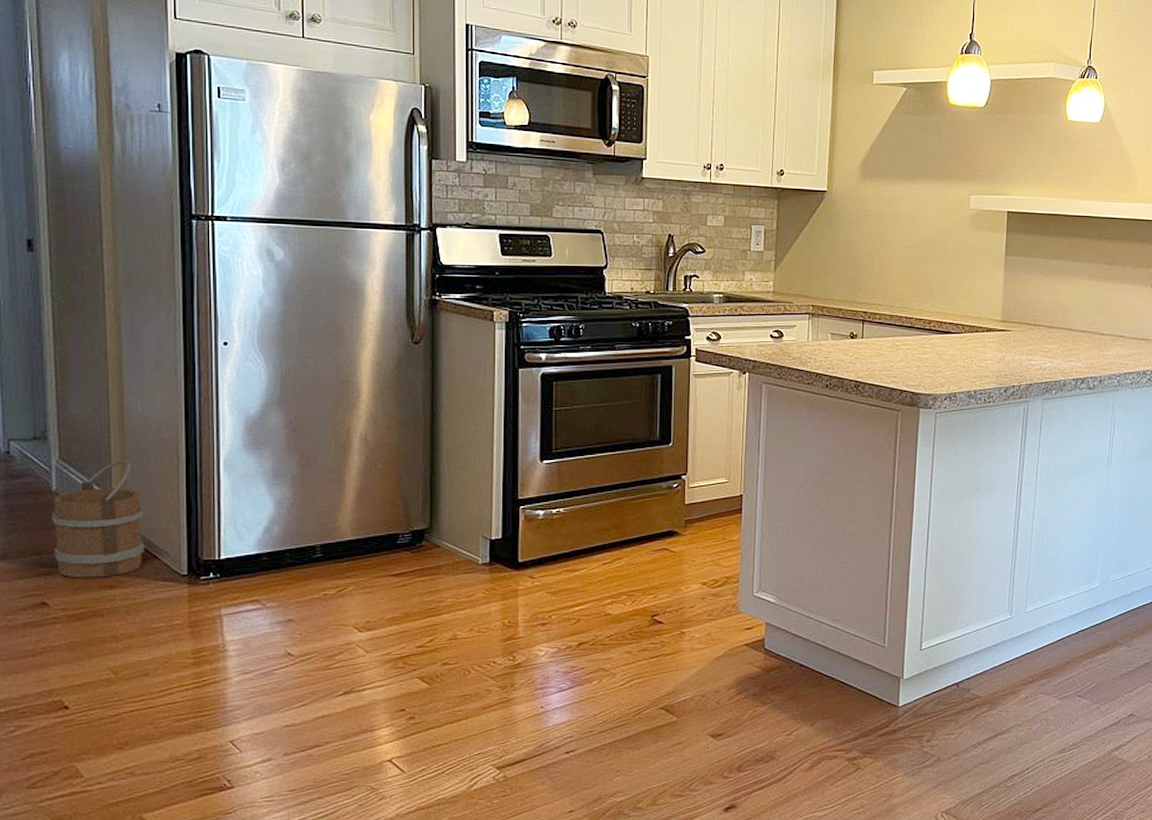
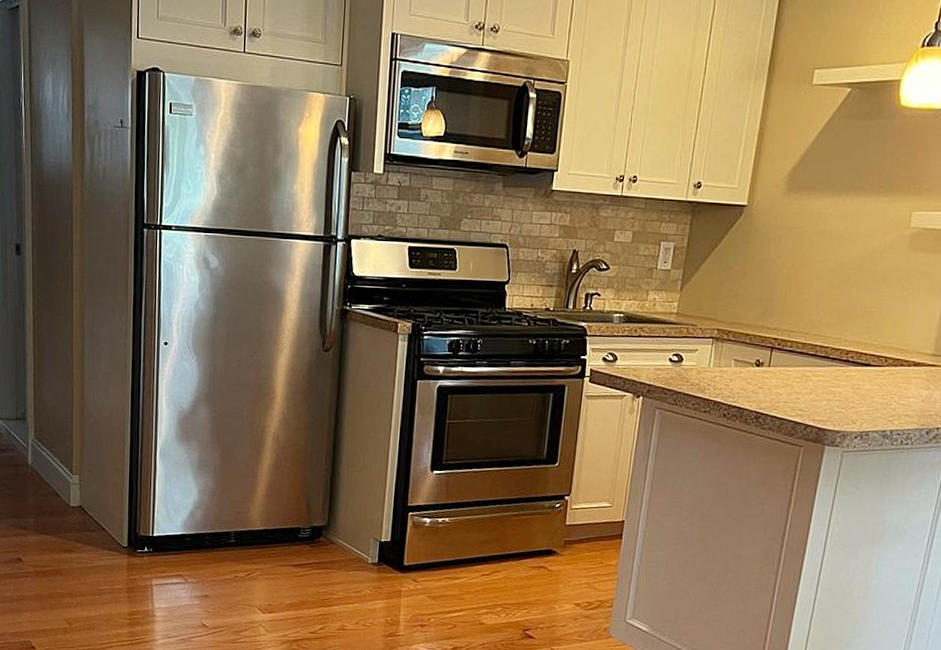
bucket: present [52,459,144,578] -> none [28,442,96,543]

